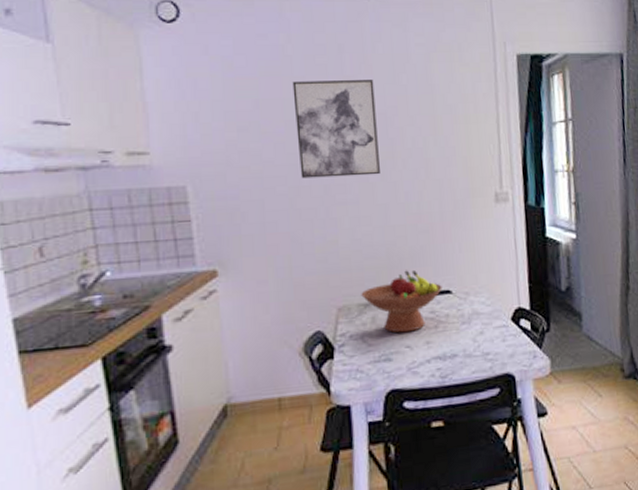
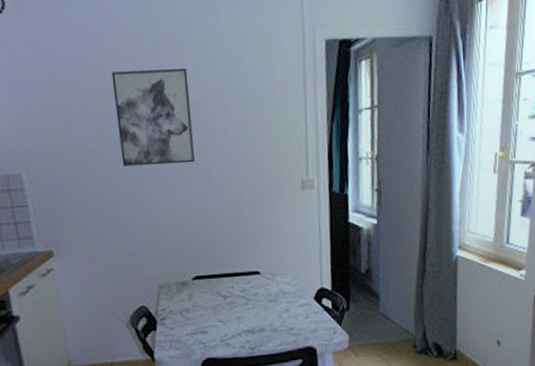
fruit bowl: present [361,270,442,333] -> none [179,252,252,309]

